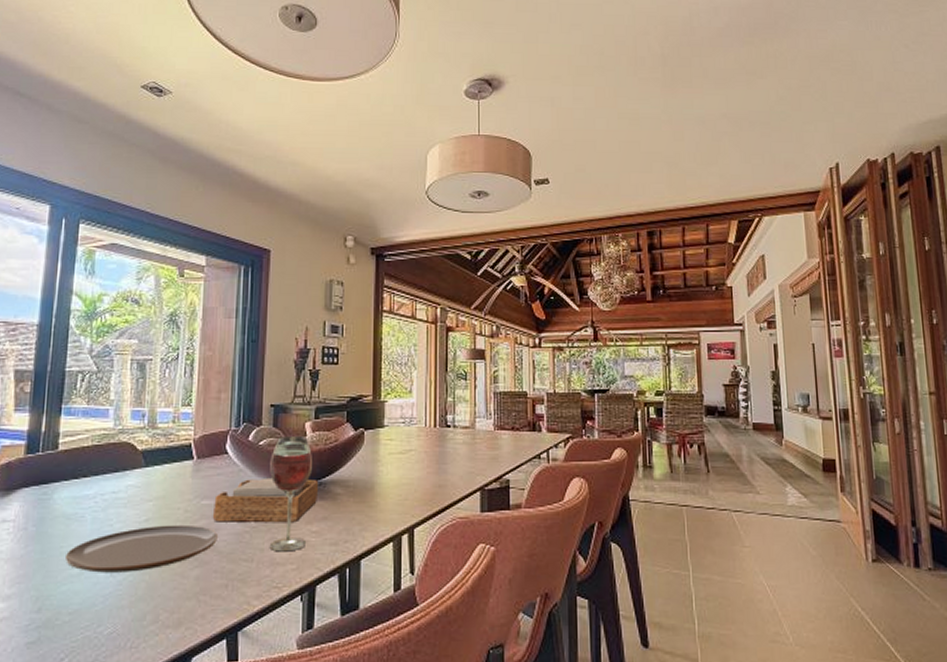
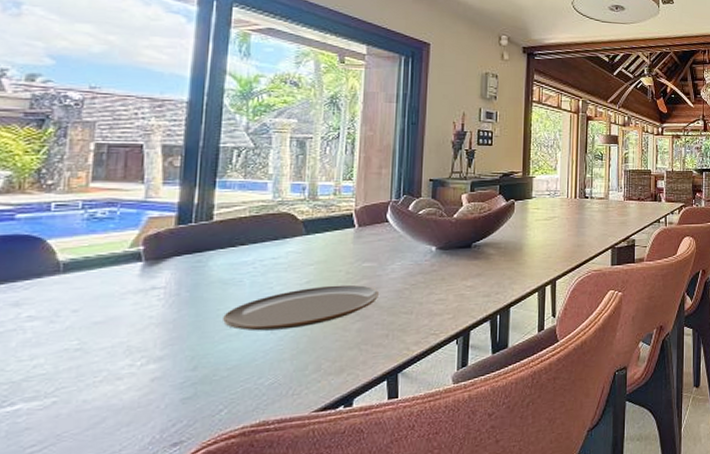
napkin holder: present [212,477,319,523] -> none [373,242,474,282]
wineglass: present [269,436,314,552] -> none [428,207,469,305]

